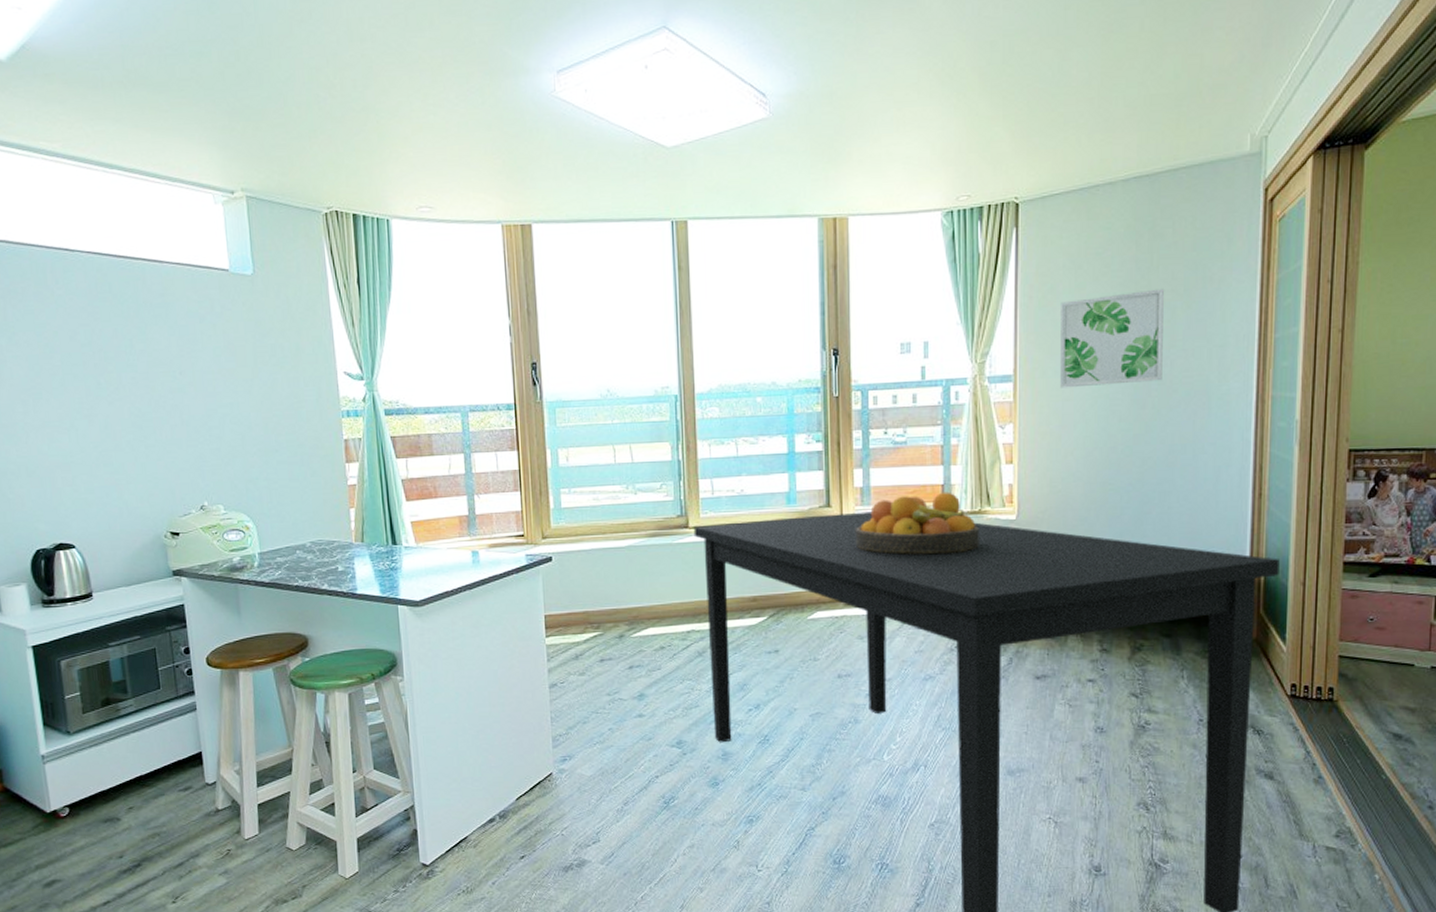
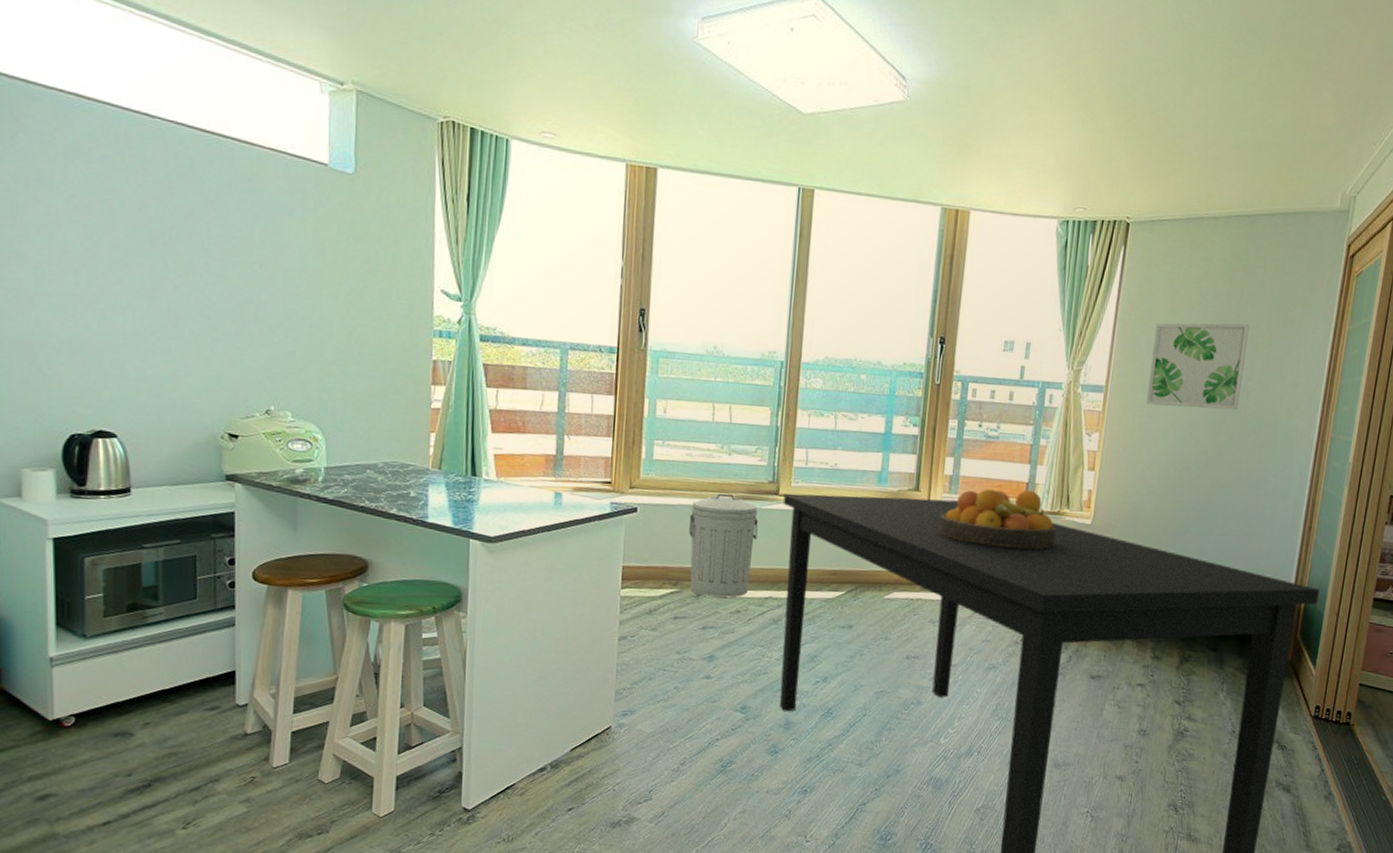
trash can: none [603,532,672,636] -> present [689,493,759,598]

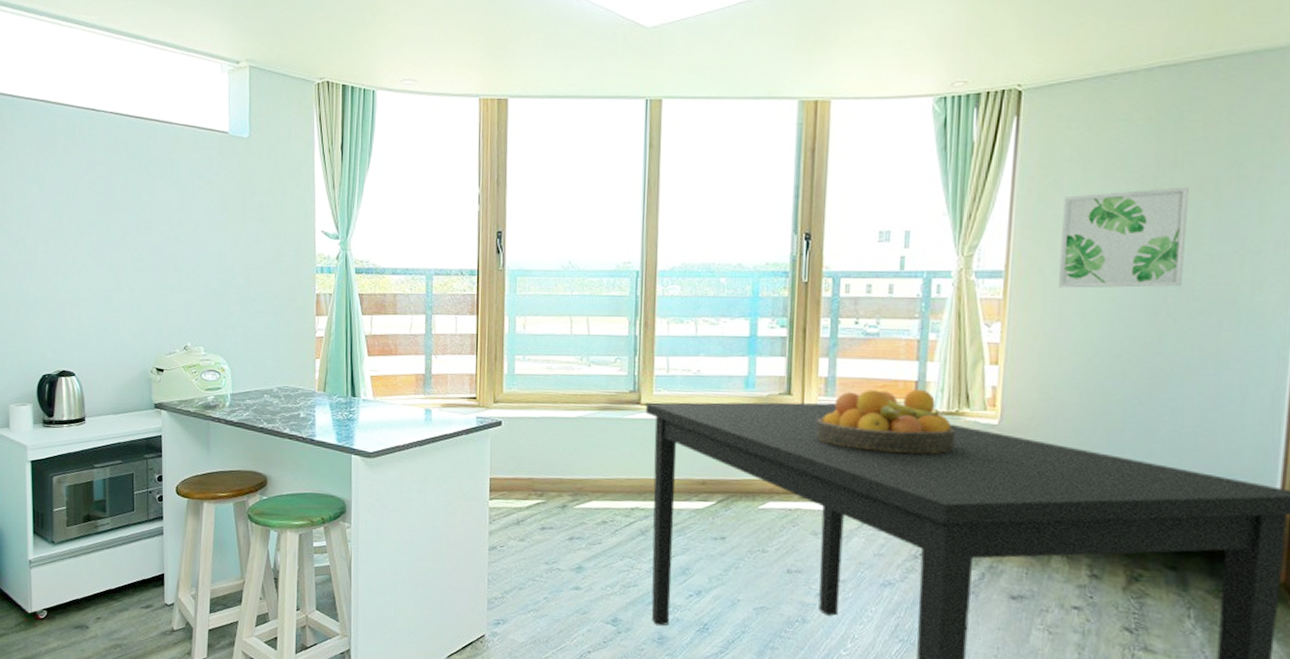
trash can: present [689,493,759,598] -> none [552,404,621,508]

